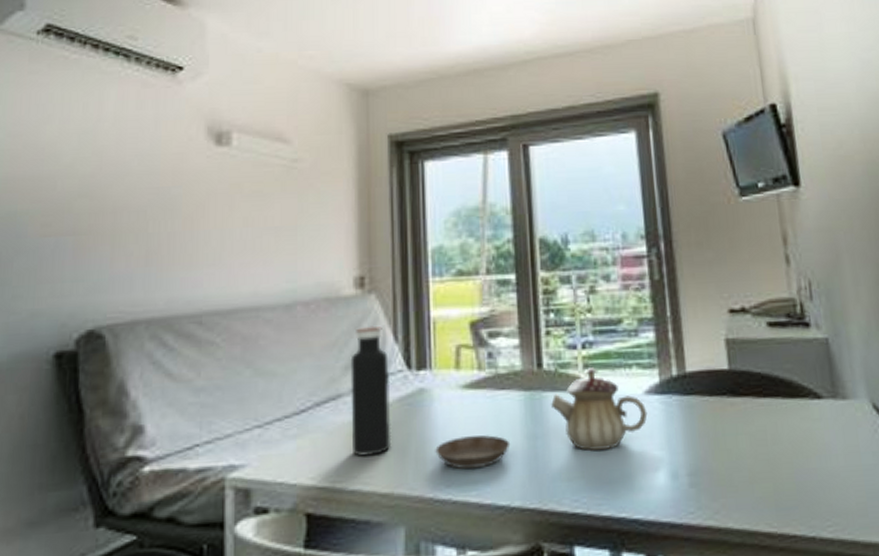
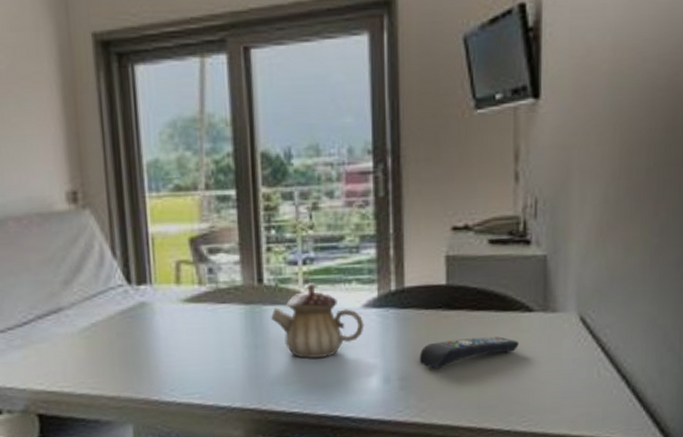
water bottle: present [350,325,392,456] -> none [69,241,116,364]
saucer: present [435,435,511,470] -> none [158,345,232,376]
remote control: none [707,426,812,463] -> present [419,336,519,369]

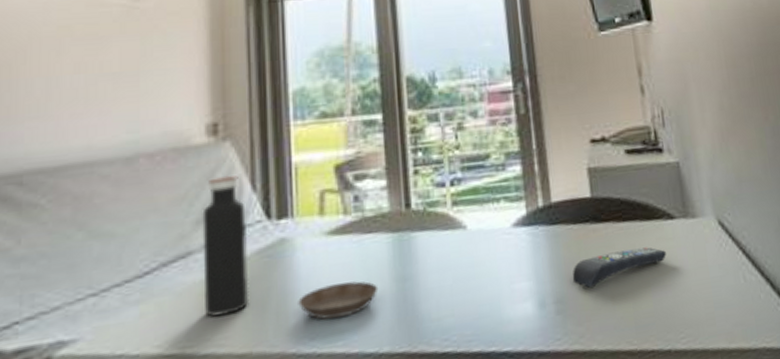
water bottle: none [69,241,116,364] -> present [202,175,250,317]
saucer: none [158,345,232,376] -> present [298,281,379,320]
teapot: present [271,283,365,359] -> none [420,204,516,288]

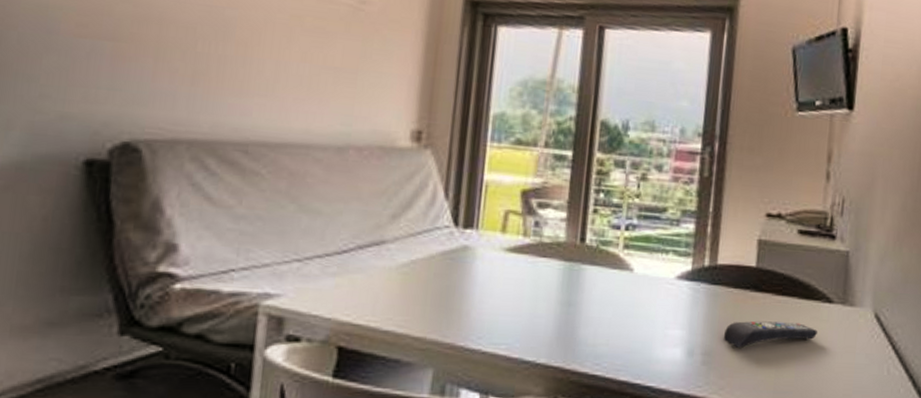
water bottle: present [202,175,250,317] -> none [390,180,437,302]
saucer: present [298,281,379,320] -> none [471,295,545,326]

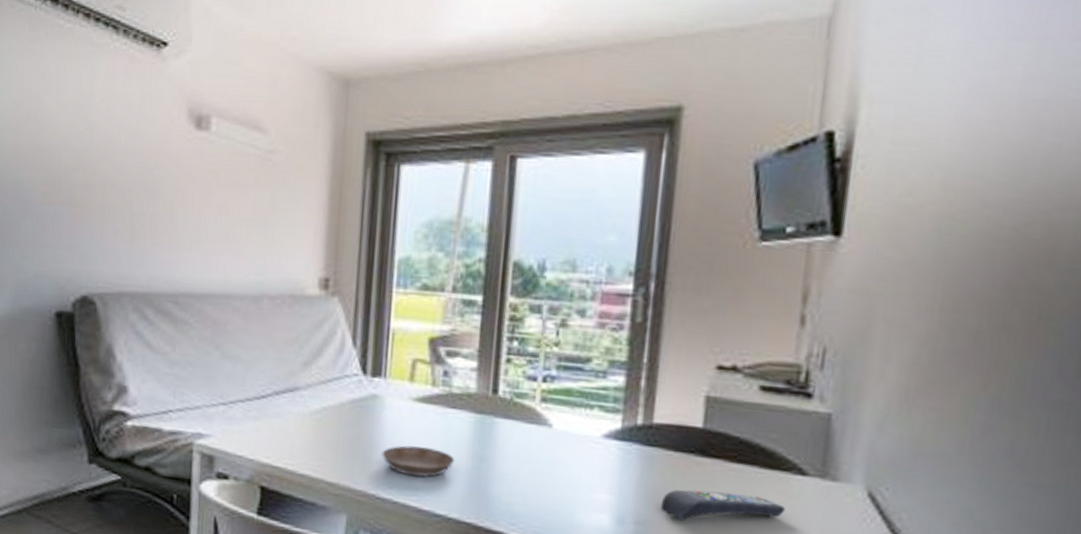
saucer: none [471,295,545,326] -> present [381,445,455,477]

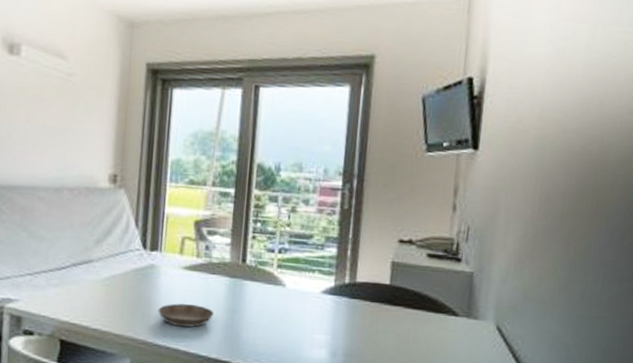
remote control: present [660,489,785,520] -> none [361,329,444,351]

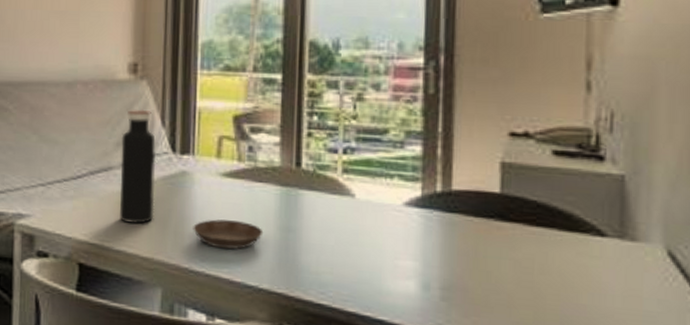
water bottle: none [97,213,130,307] -> present [120,109,156,224]

